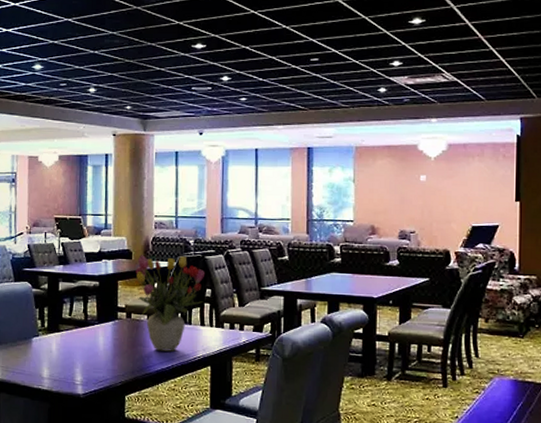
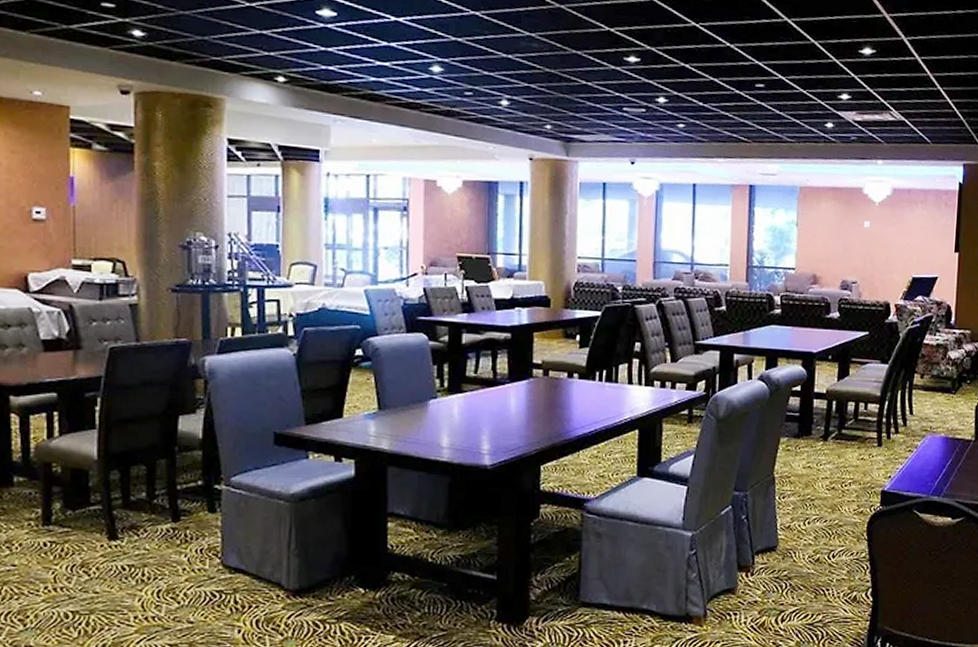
flower arrangement: present [135,255,206,352] -> none [554,302,635,414]

